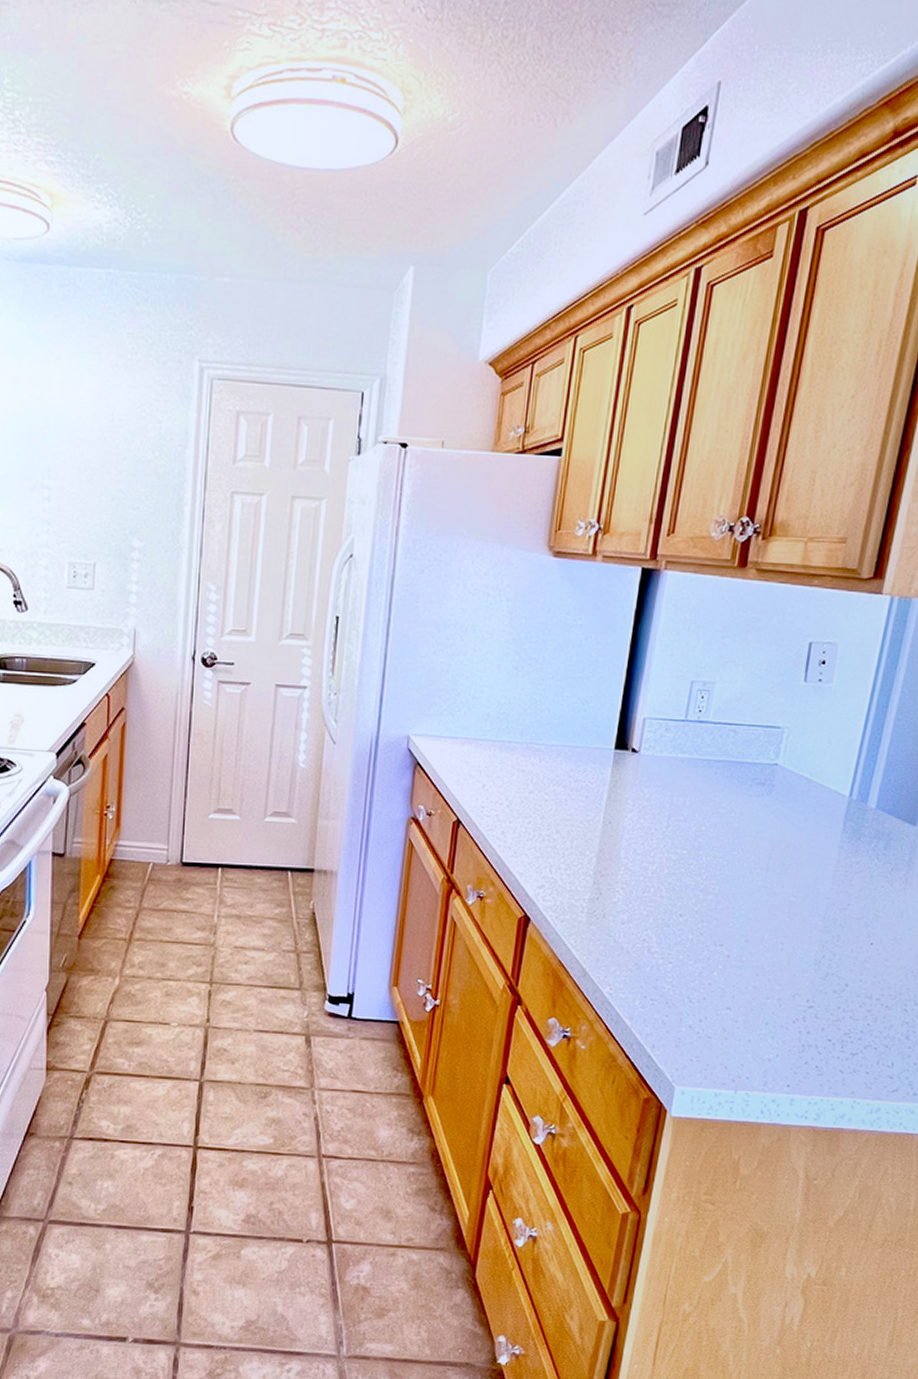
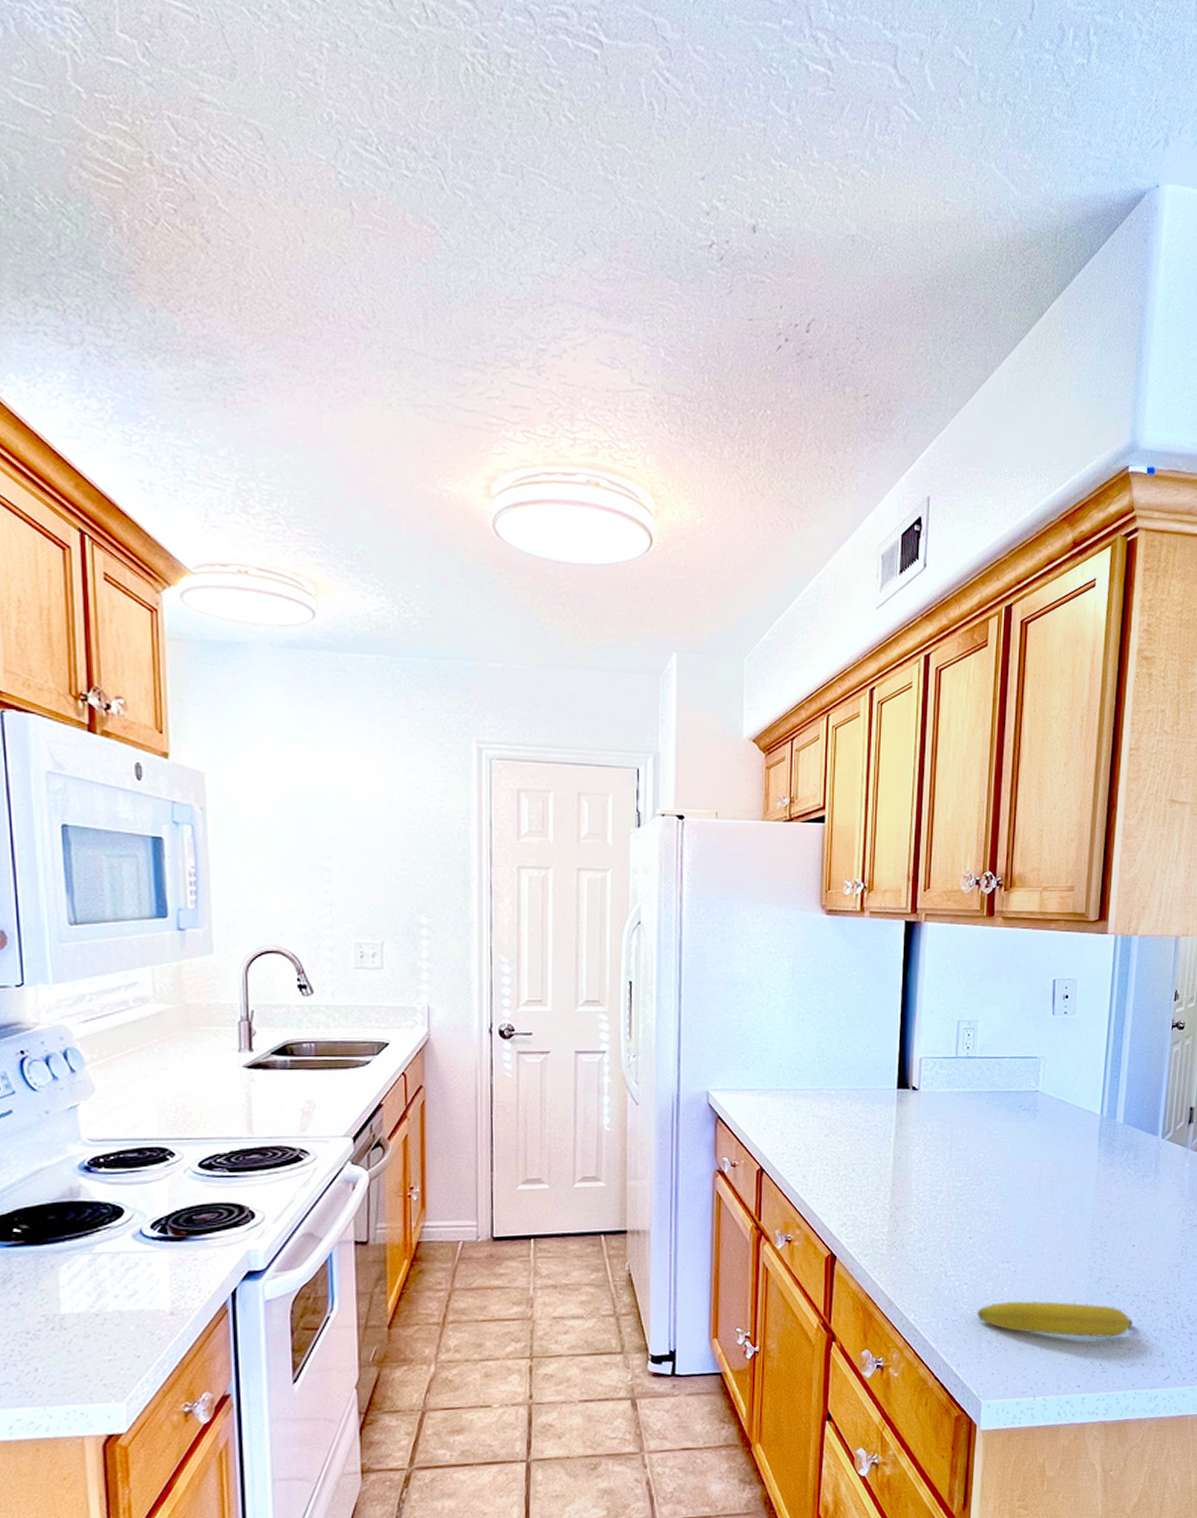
fruit: none [680,986,861,1039] -> present [977,1300,1134,1338]

